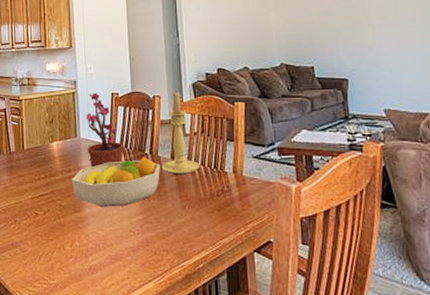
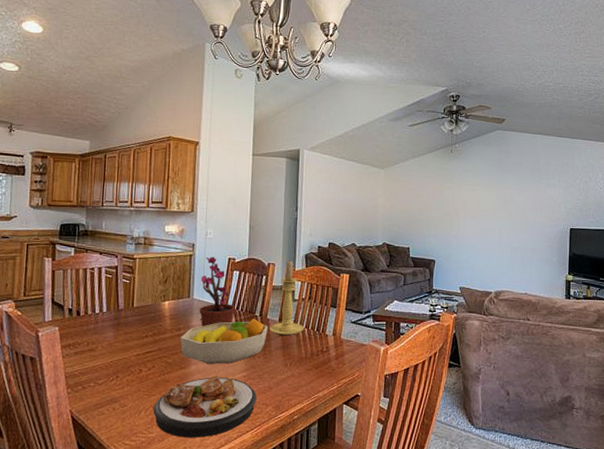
plate: none [52,219,156,286] -> present [153,376,257,438]

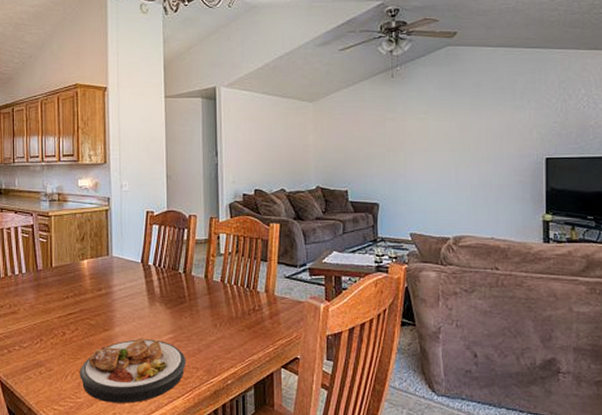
fruit bowl: present [180,319,268,364] -> none [101,276,193,325]
potted plant: present [199,256,236,327] -> none [118,210,158,287]
candle holder: present [269,260,305,335] -> none [194,211,233,293]

